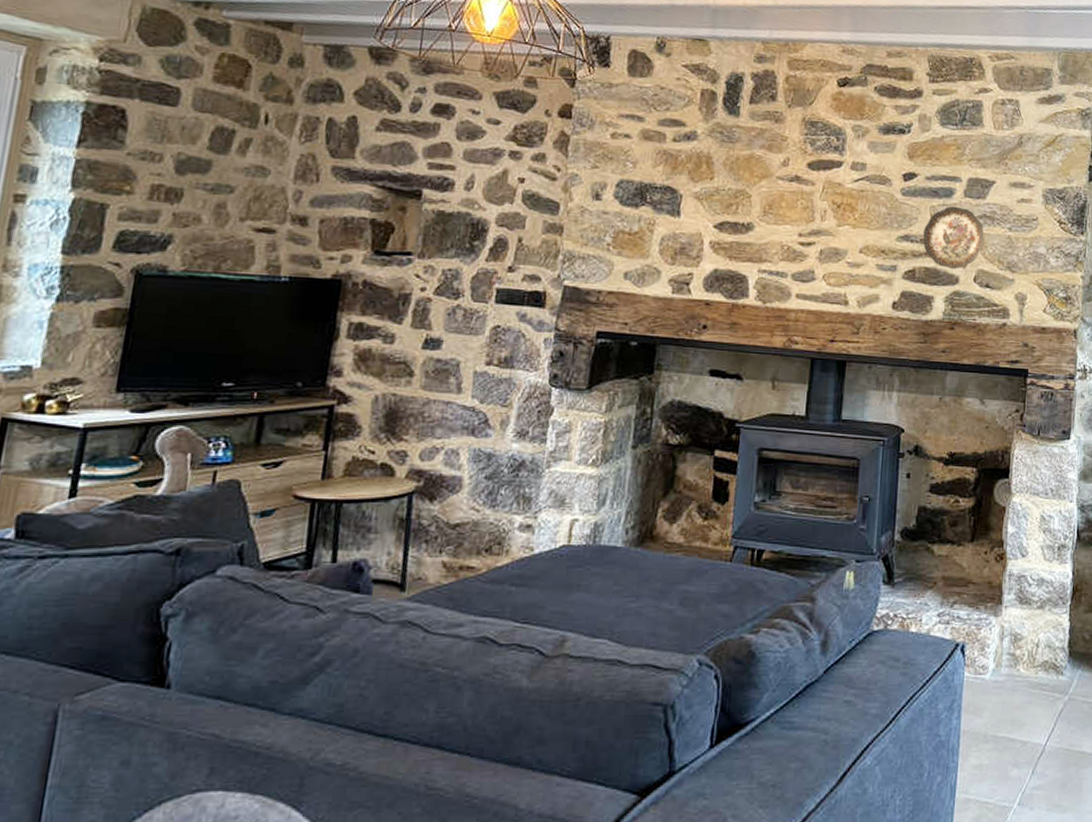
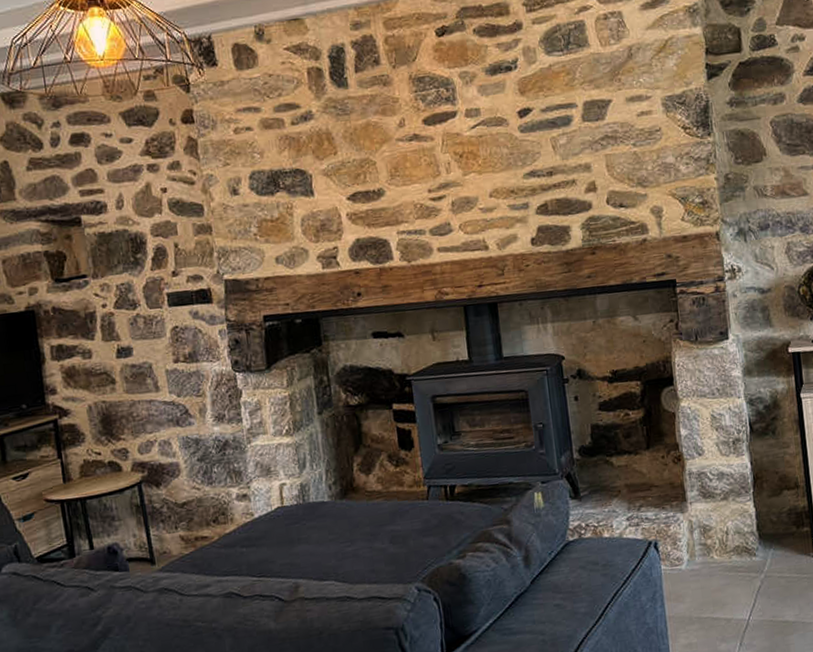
decorative plate: present [922,206,984,269] -> none [547,133,611,196]

